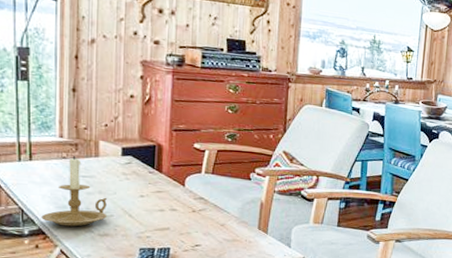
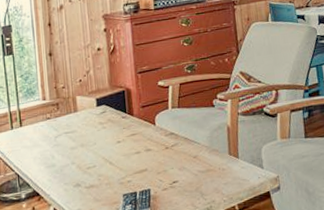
candle holder: present [41,156,108,227] -> none [35,115,91,185]

